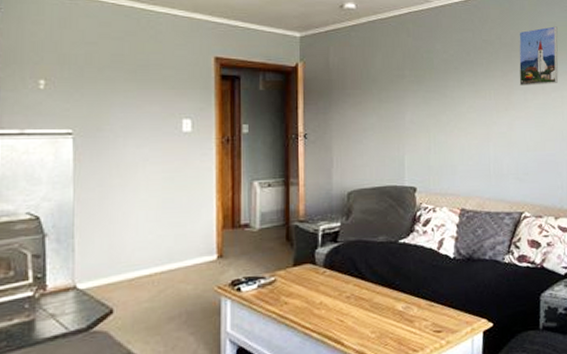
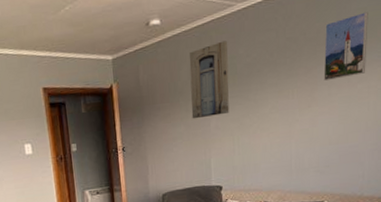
wall art: none [384,34,426,110] -> present [189,40,229,119]

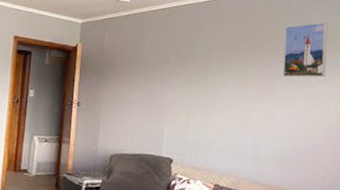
wall art: present [189,40,229,119] -> none [149,24,191,90]

